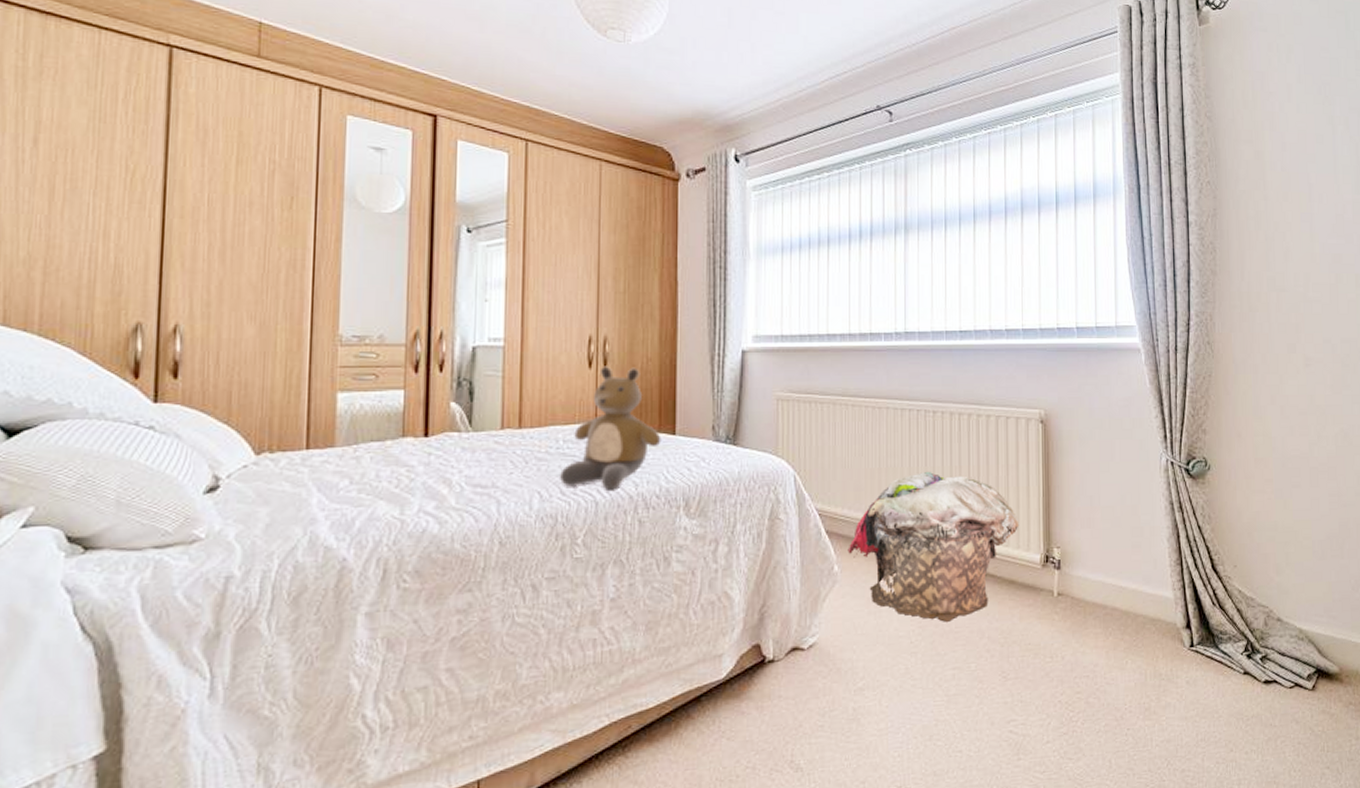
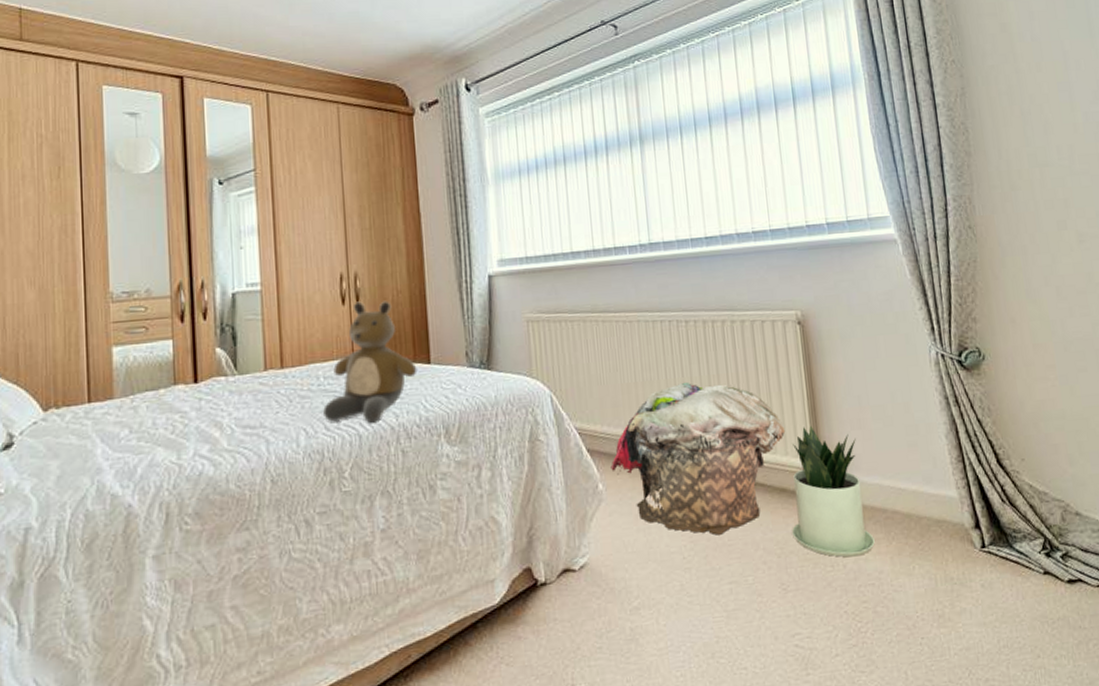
planter: none [1017,522,1093,650] -> present [792,426,875,558]

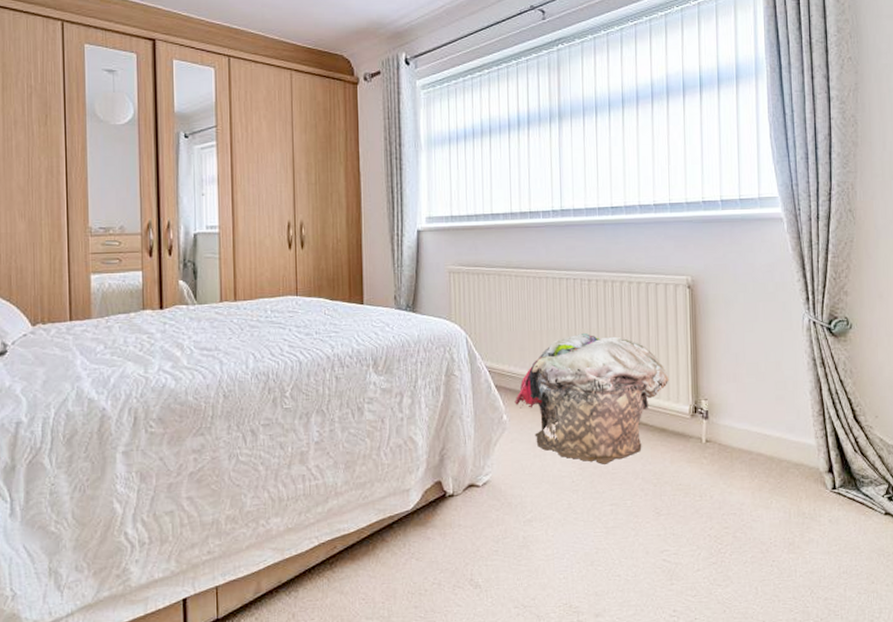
bear: present [323,300,417,423] -> none [270,247,352,352]
planter: present [792,426,875,558] -> none [668,377,739,490]

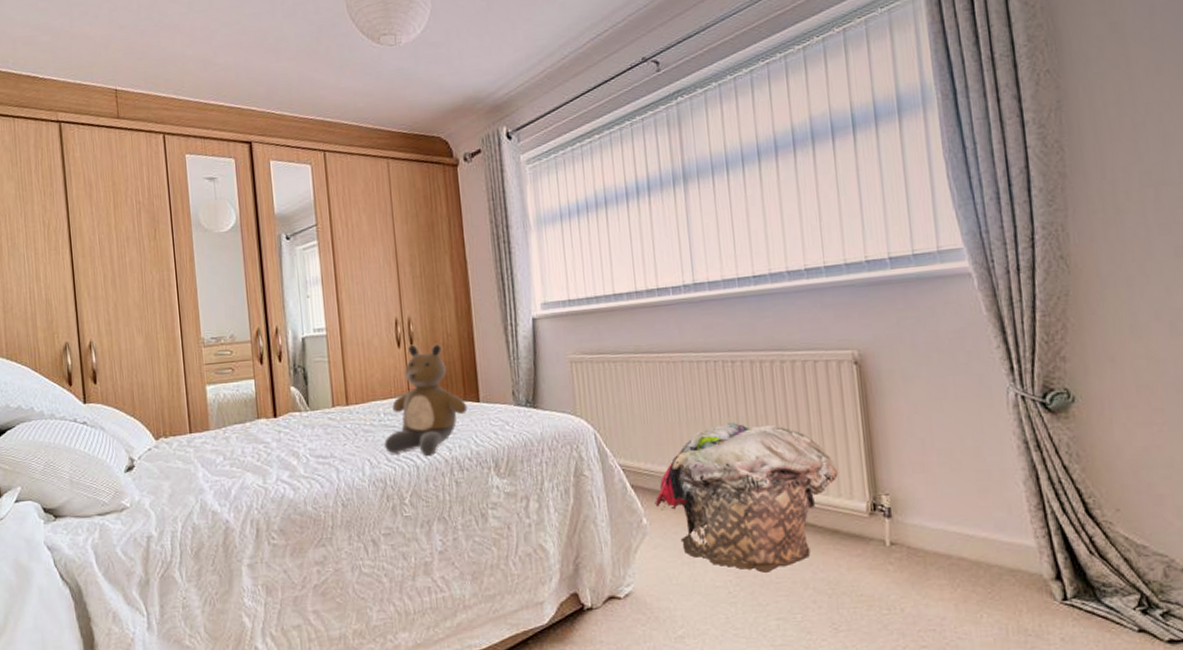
bear: none [270,247,352,352] -> present [384,343,468,456]

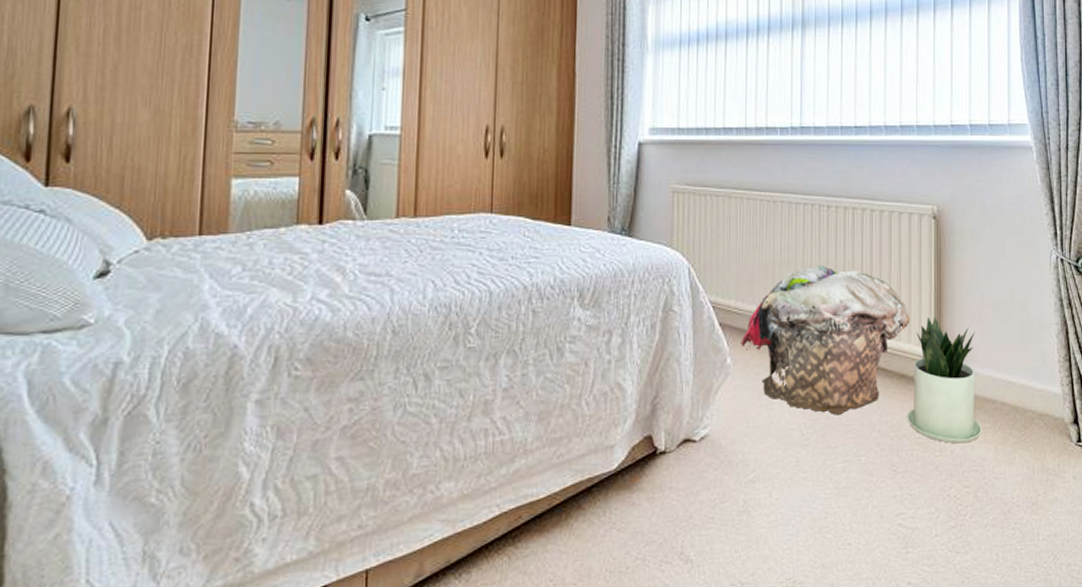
bear: present [384,343,468,456] -> none [455,156,557,280]
planter: none [844,468,937,602] -> present [907,317,982,444]

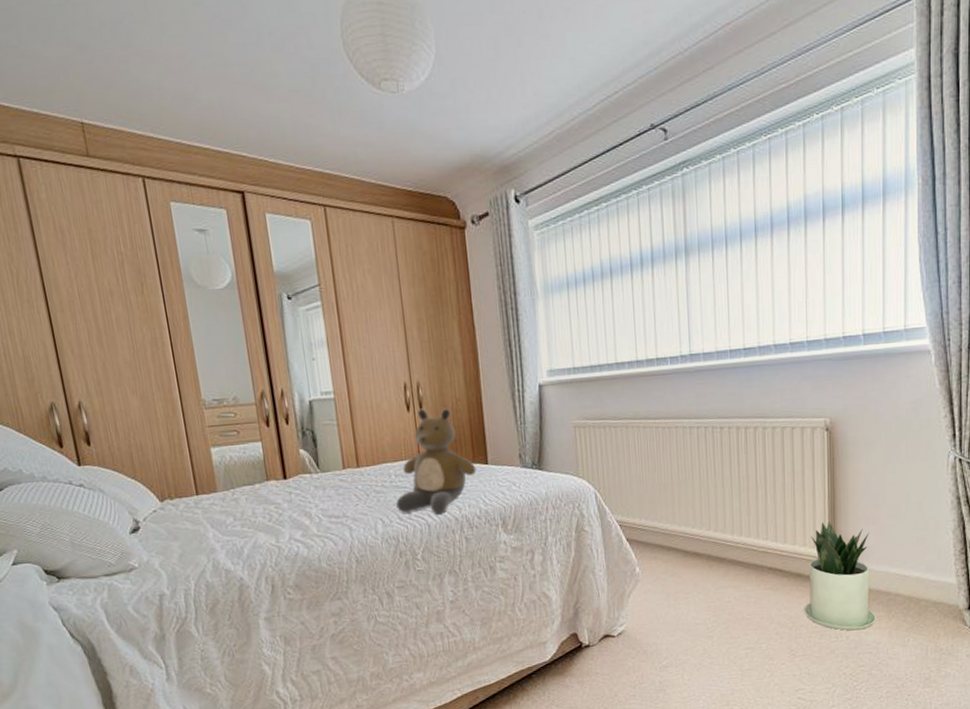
bear: none [455,156,557,280] -> present [396,408,477,514]
laundry basket: present [741,266,911,415] -> none [647,483,806,611]

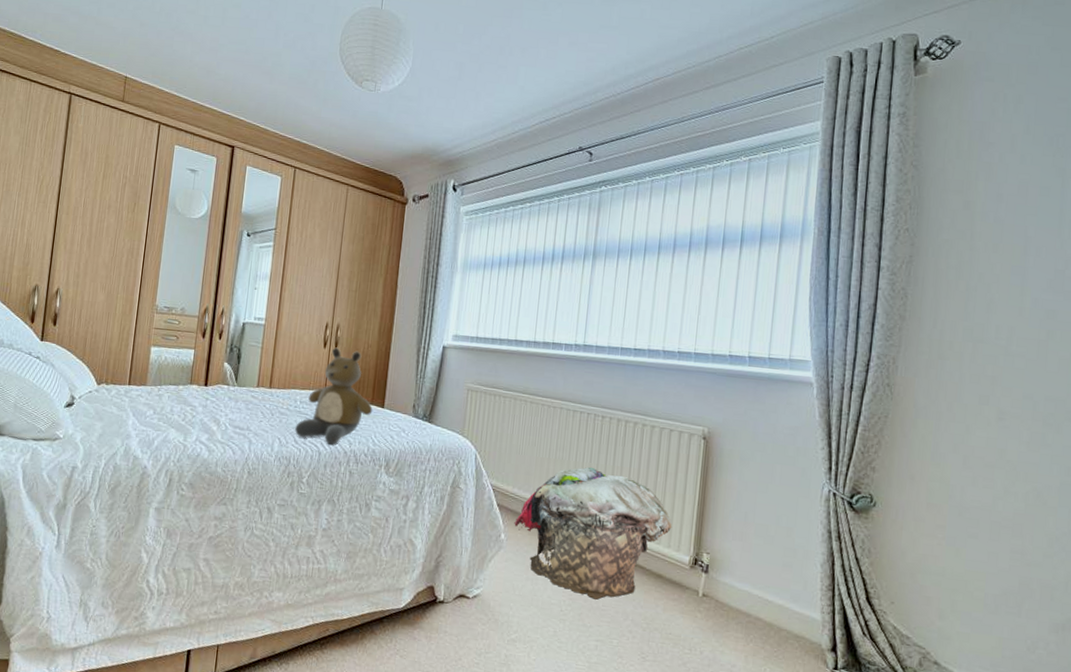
laundry basket: none [647,483,806,611] -> present [514,467,672,600]
planter: present [804,521,876,631] -> none [660,528,735,648]

